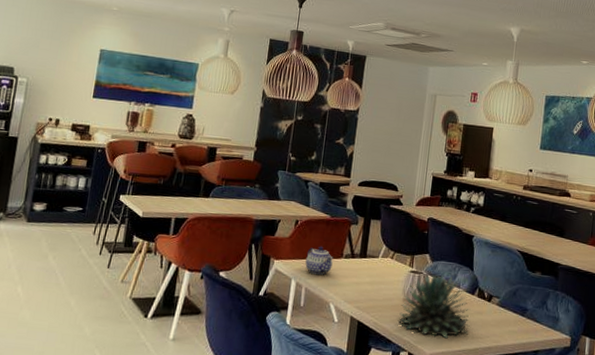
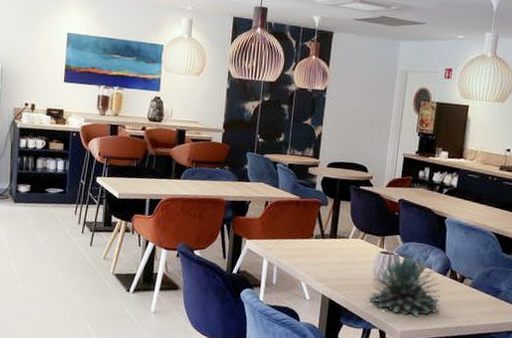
teapot: present [305,246,333,275] -> none [276,226,304,255]

